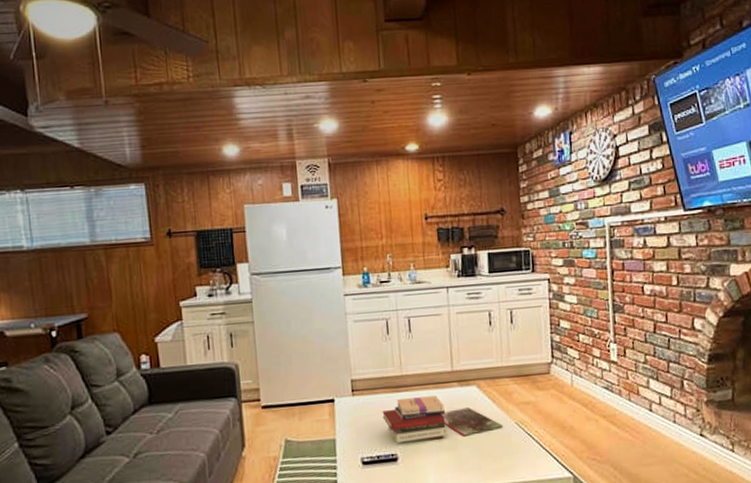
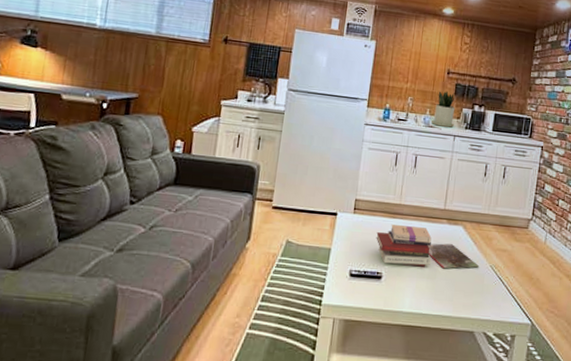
planter: none [418,238,444,281] -> present [431,91,457,128]

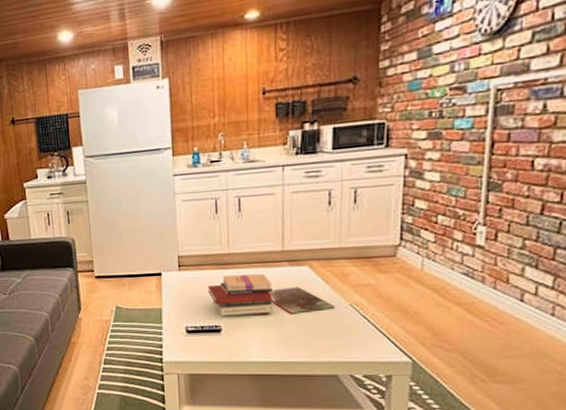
planter: present [431,91,457,128] -> none [251,114,280,159]

